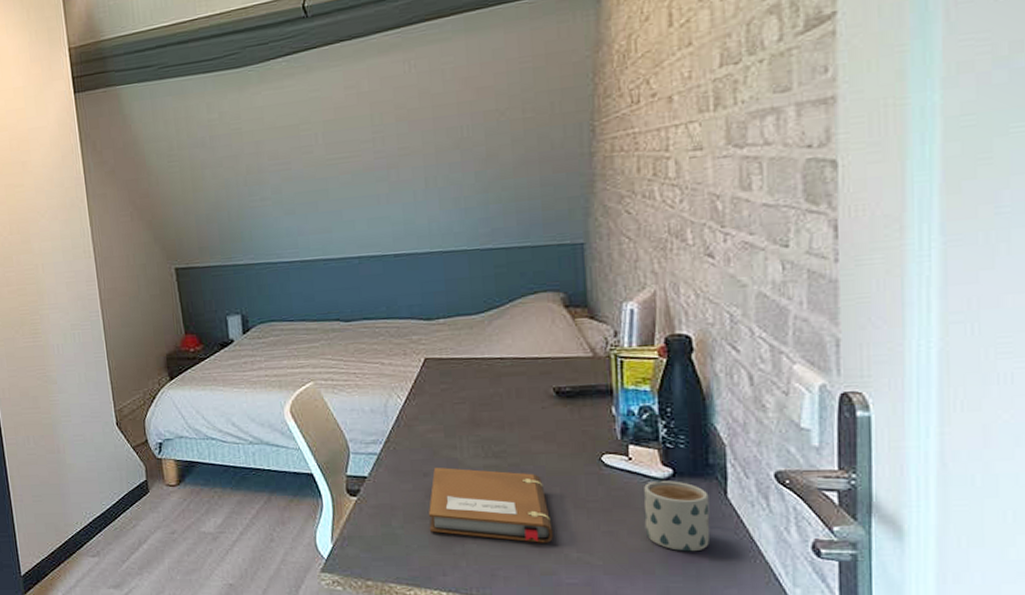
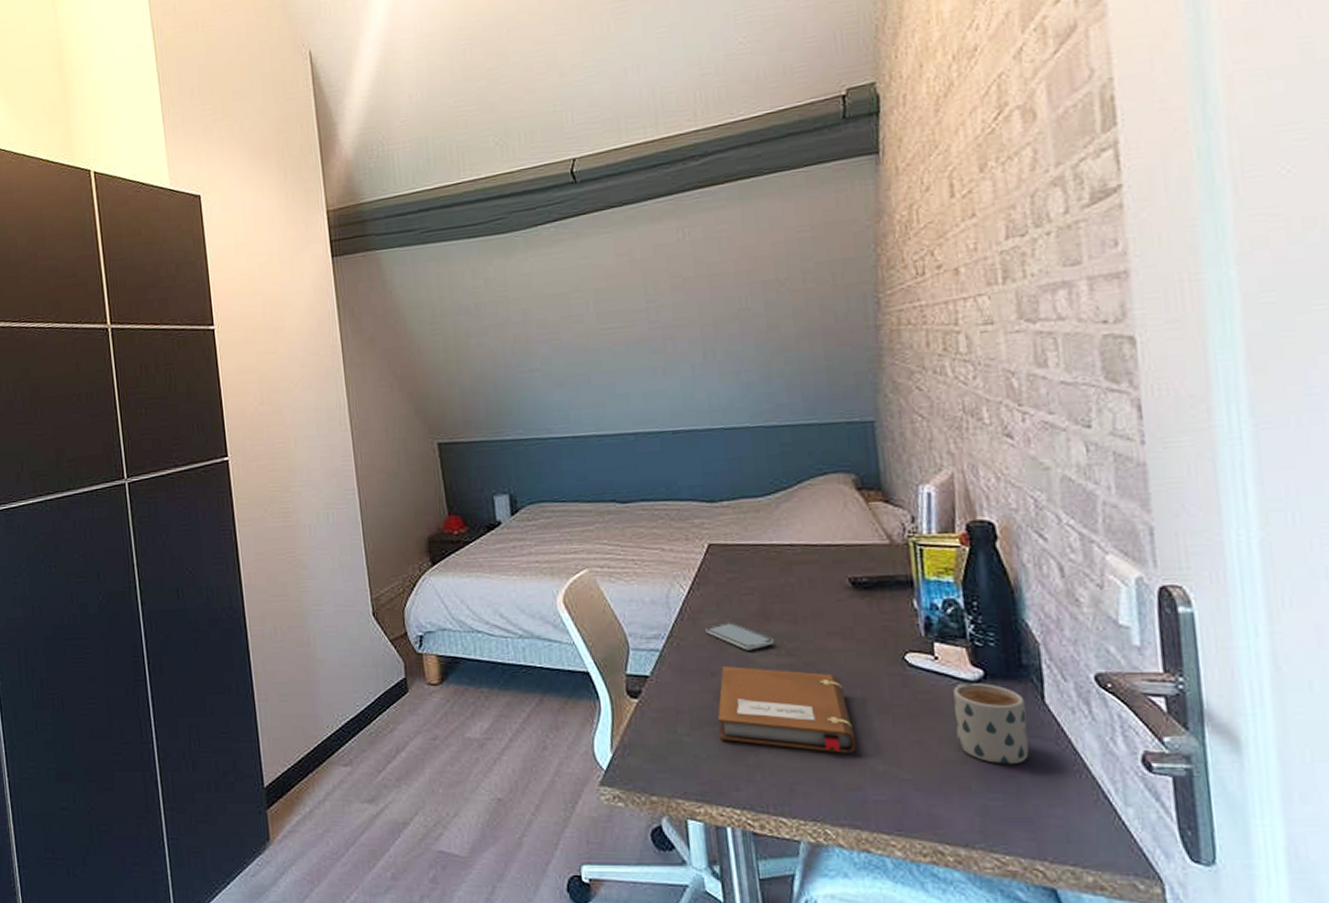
smartphone: none [420,428,482,453] -> present [706,622,774,651]

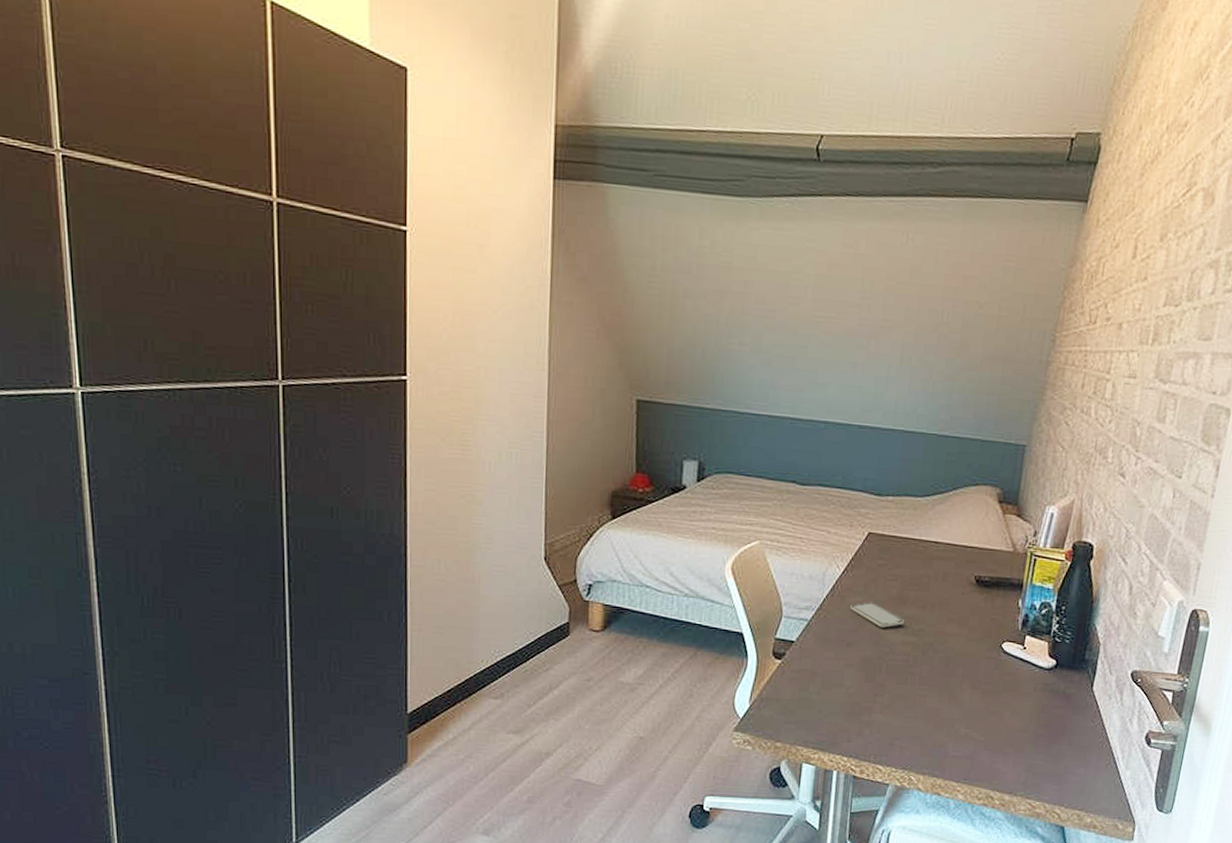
notebook: present [718,666,857,754] -> none [842,639,950,718]
mug: present [953,683,1029,765] -> none [1024,670,1079,735]

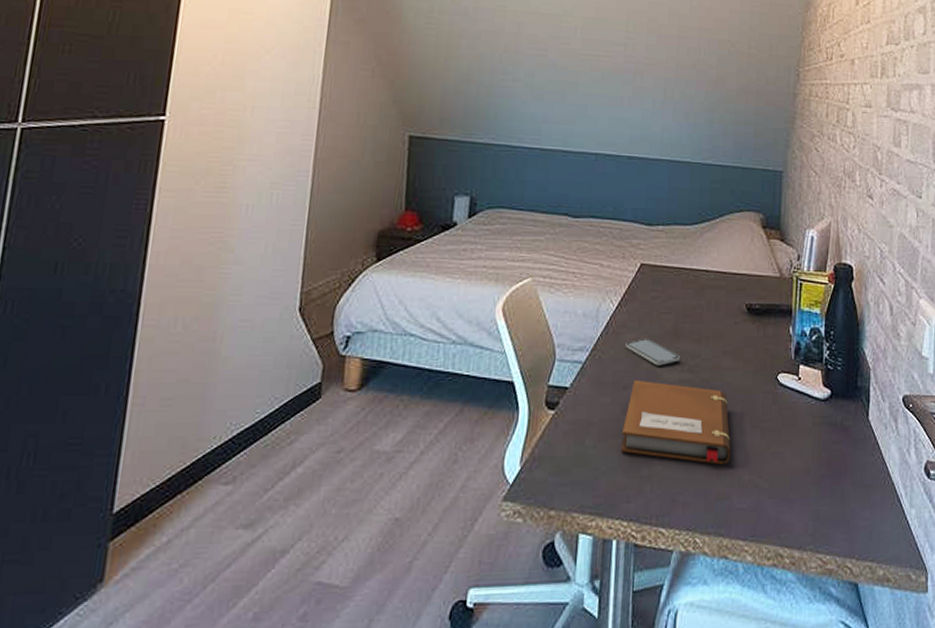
notebook: none [842,639,950,718] -> present [620,381,731,465]

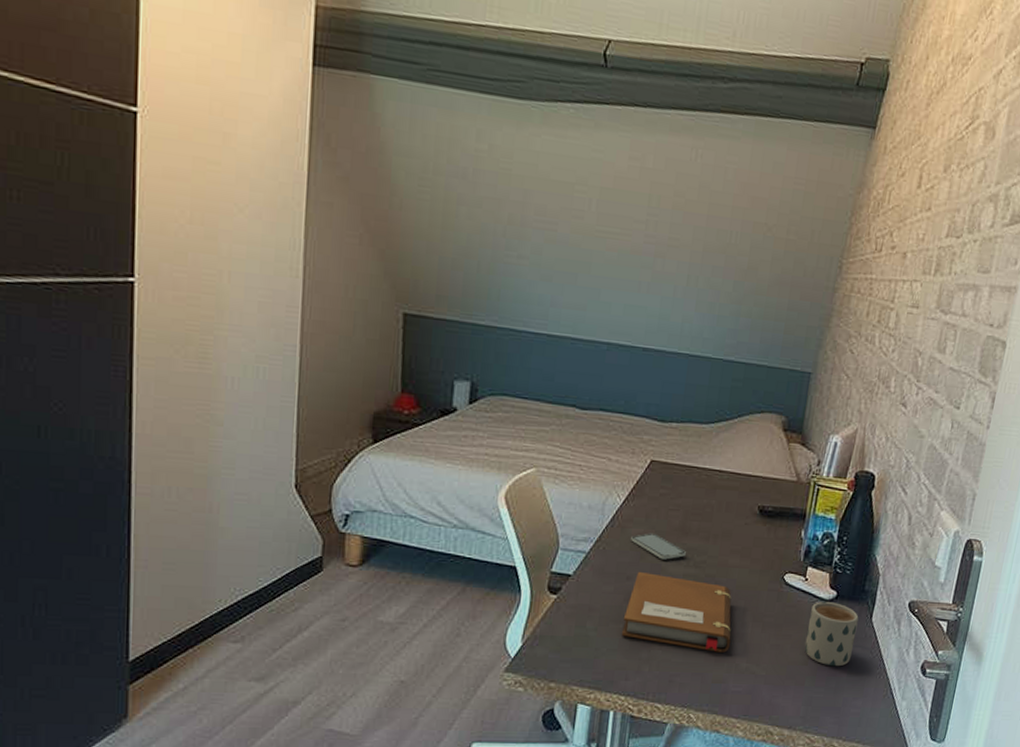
mug: none [805,402,855,474] -> present [804,602,859,667]

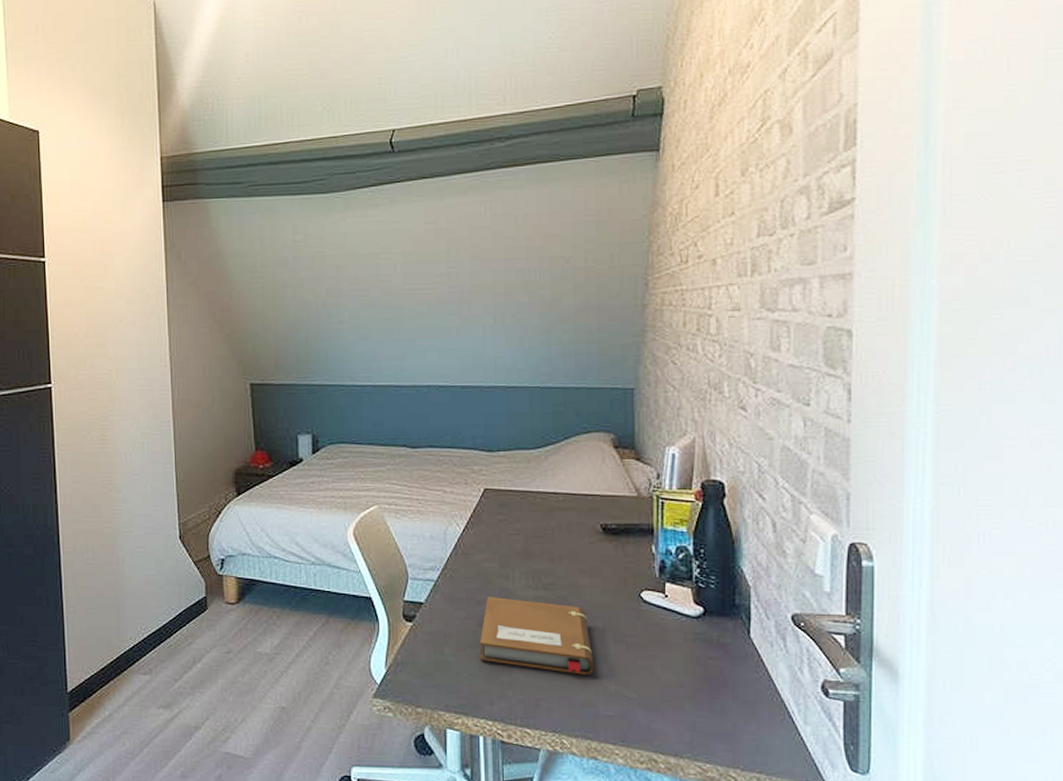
smartphone: present [631,532,686,560] -> none [476,558,532,584]
mug: present [804,602,859,667] -> none [676,619,734,688]

